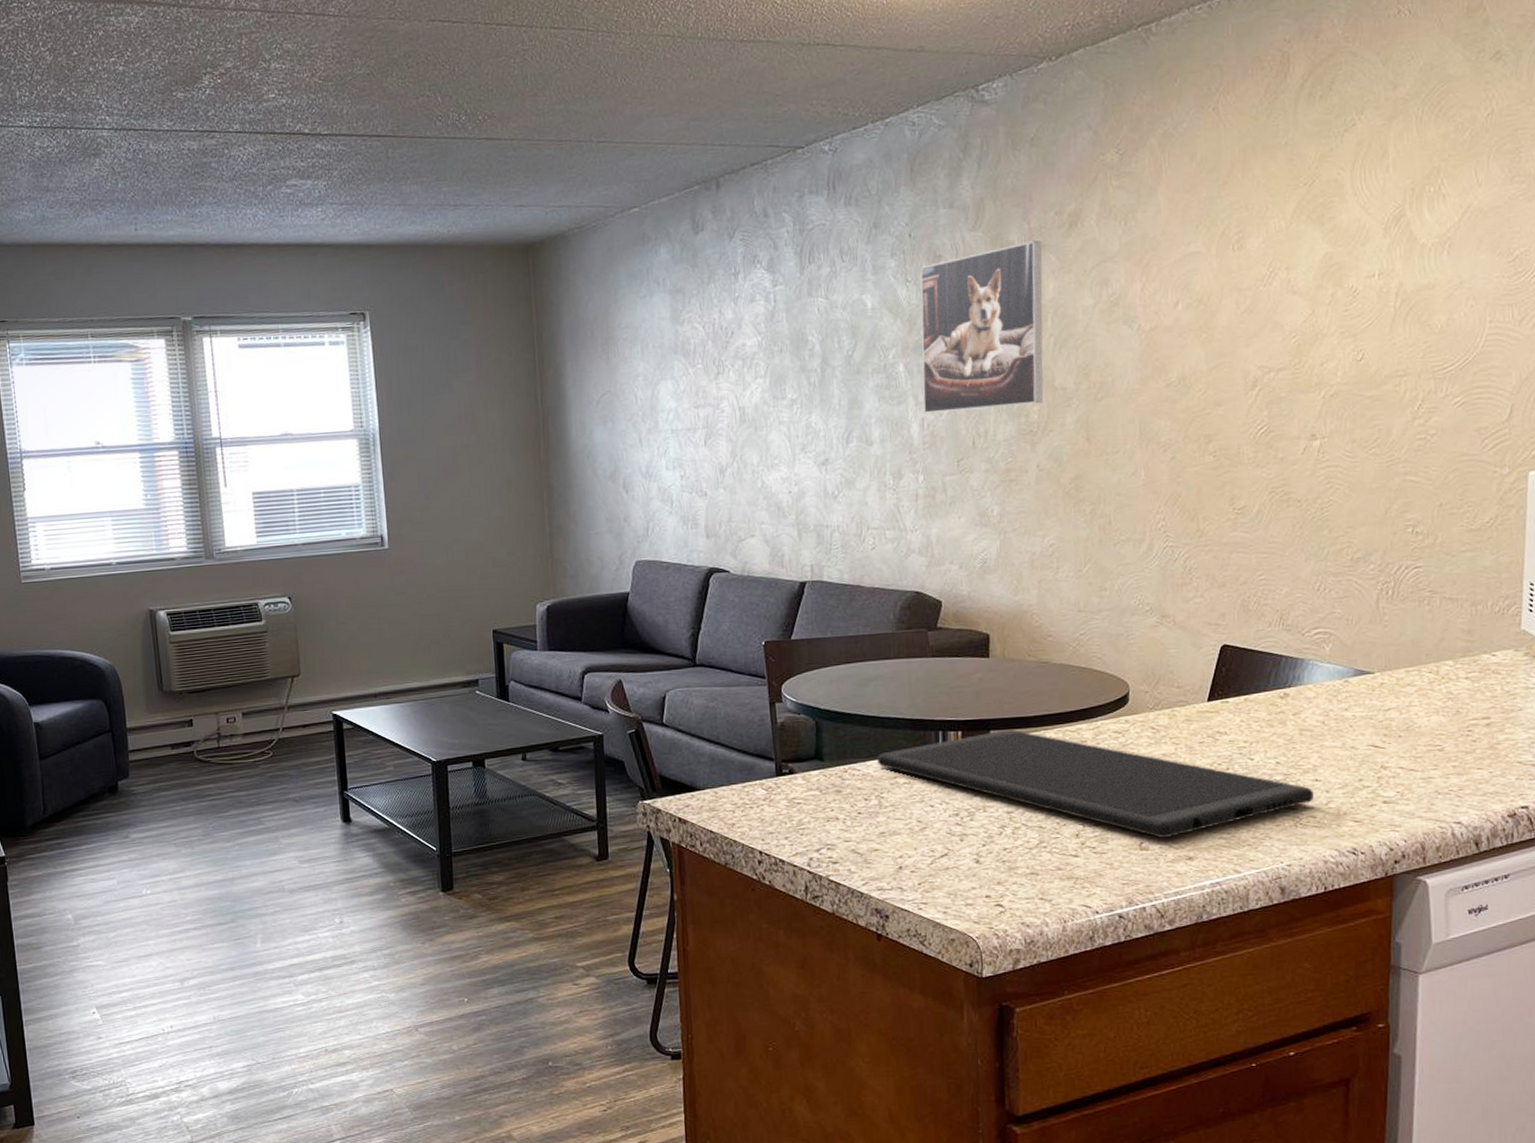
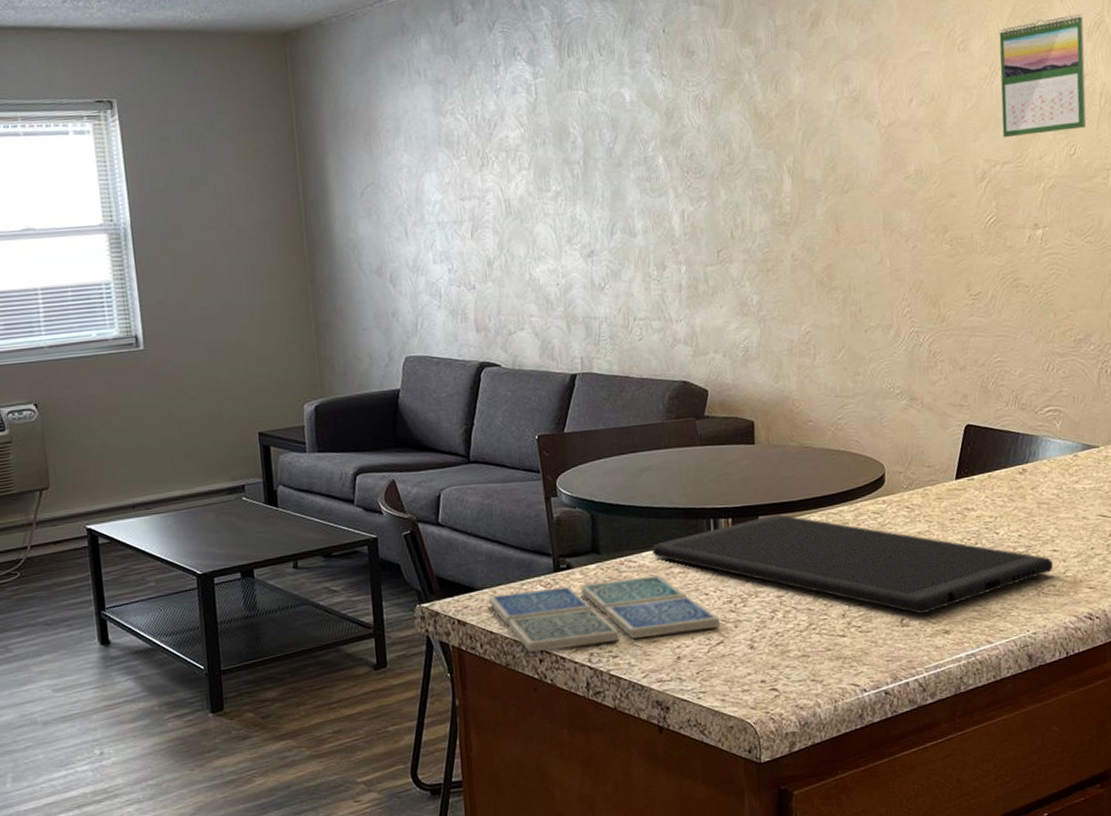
drink coaster: none [710,785,946,854] -> present [489,575,721,653]
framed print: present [920,240,1044,414] -> none [674,38,795,206]
calendar: none [1279,207,1380,343] -> present [999,13,1087,138]

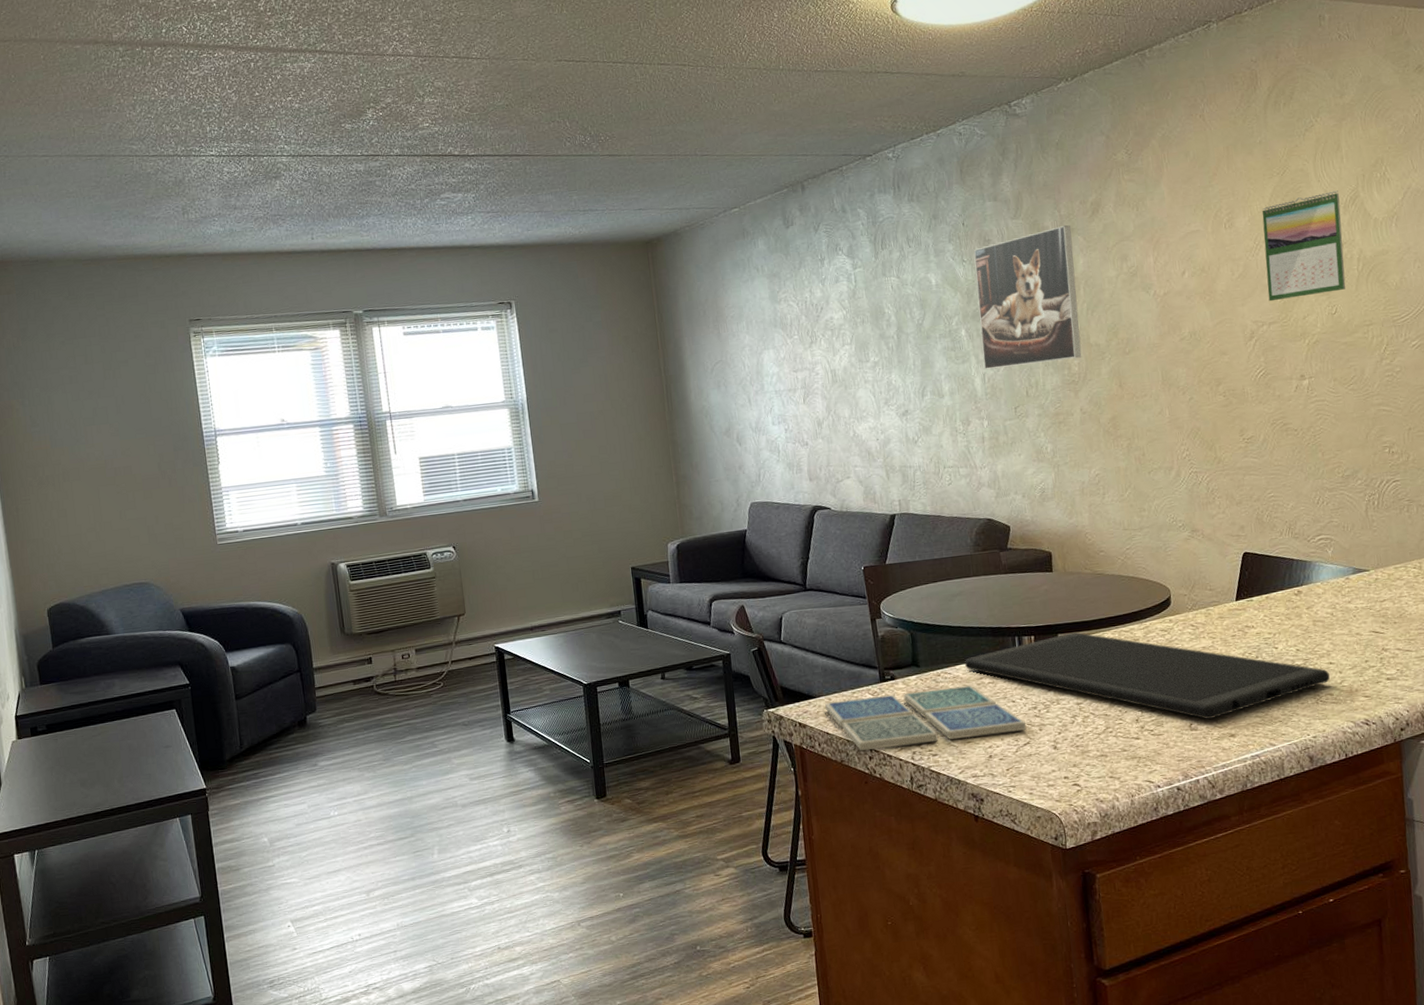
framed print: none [674,38,795,206] -> present [973,225,1082,370]

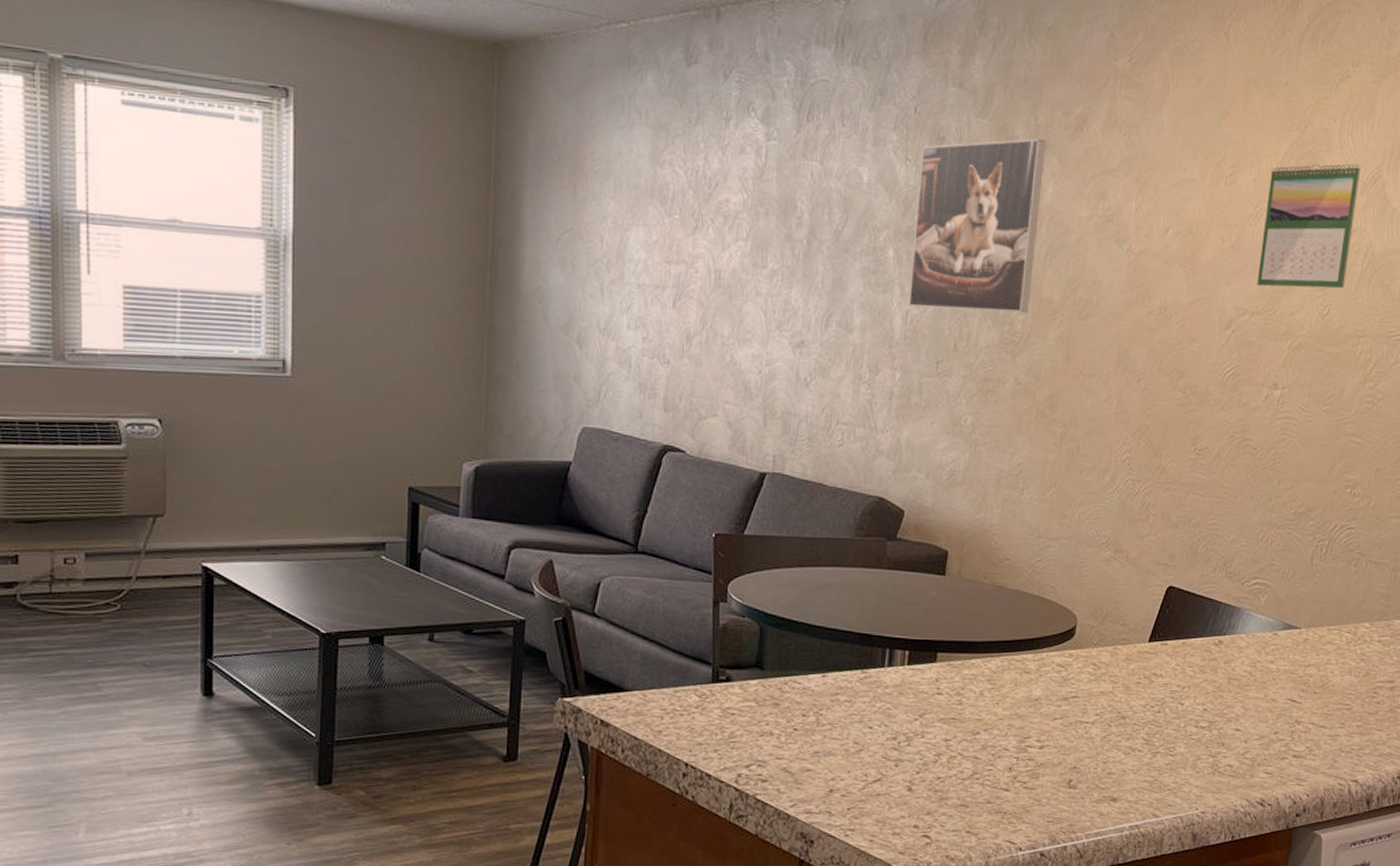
drink coaster: present [825,685,1027,751] -> none [638,699,881,766]
cutting board: present [965,632,1330,720] -> none [820,653,1233,778]

